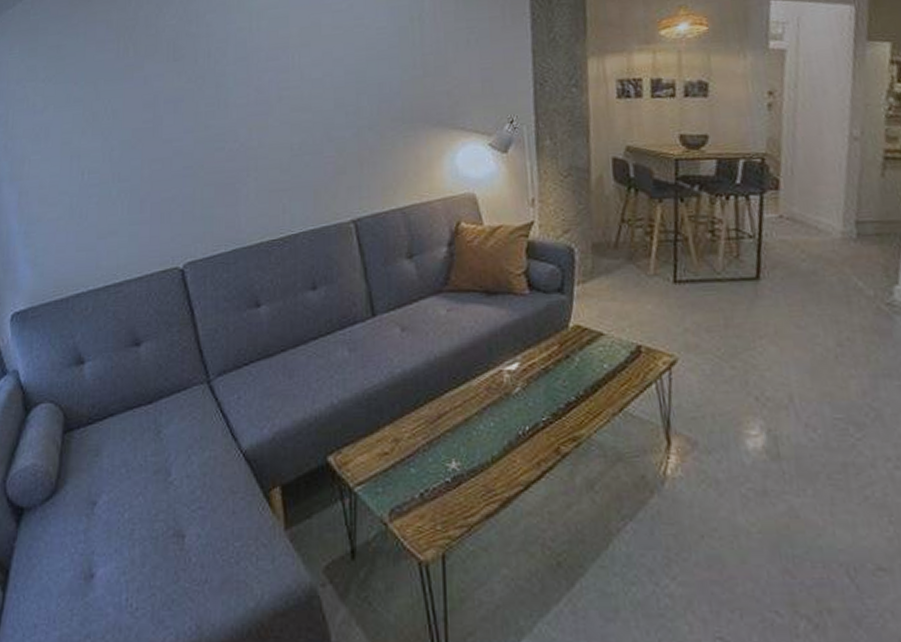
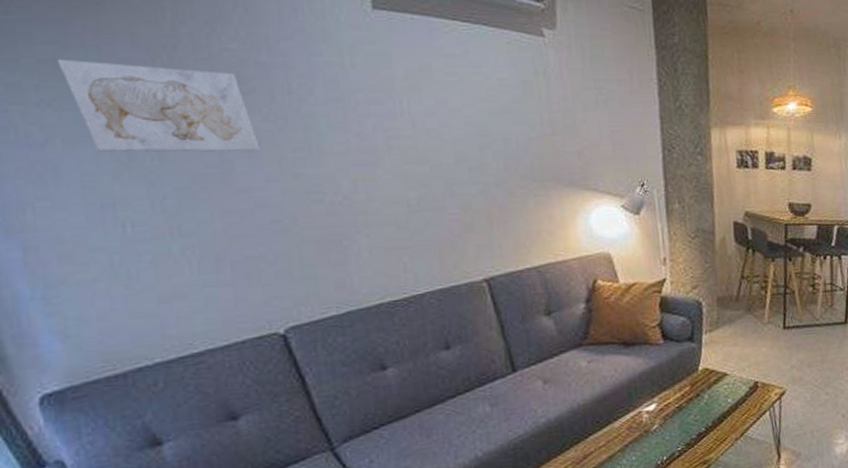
wall art: none [59,44,183,115] -> present [56,58,260,152]

